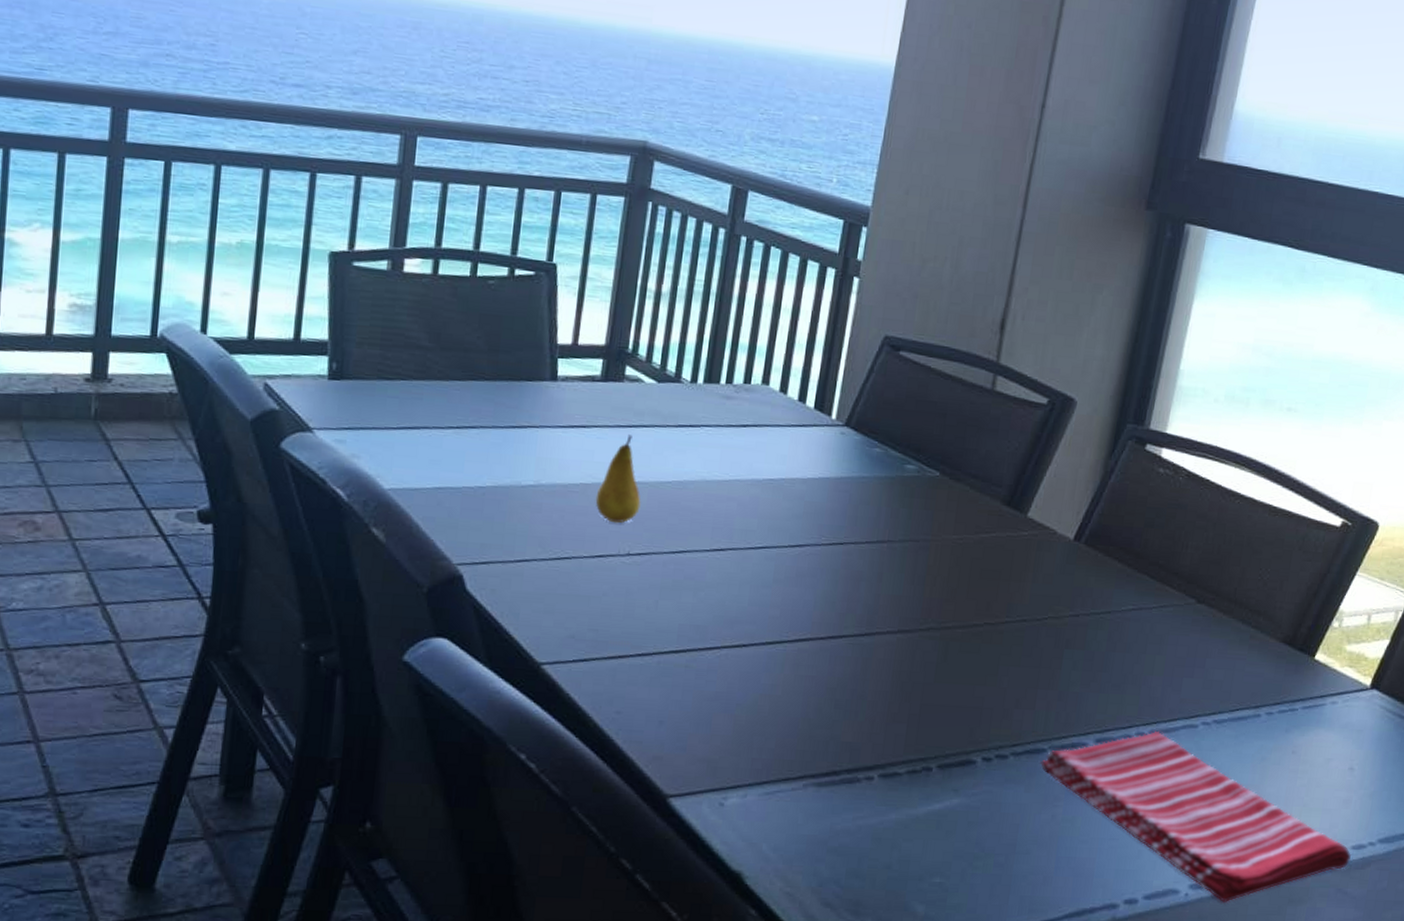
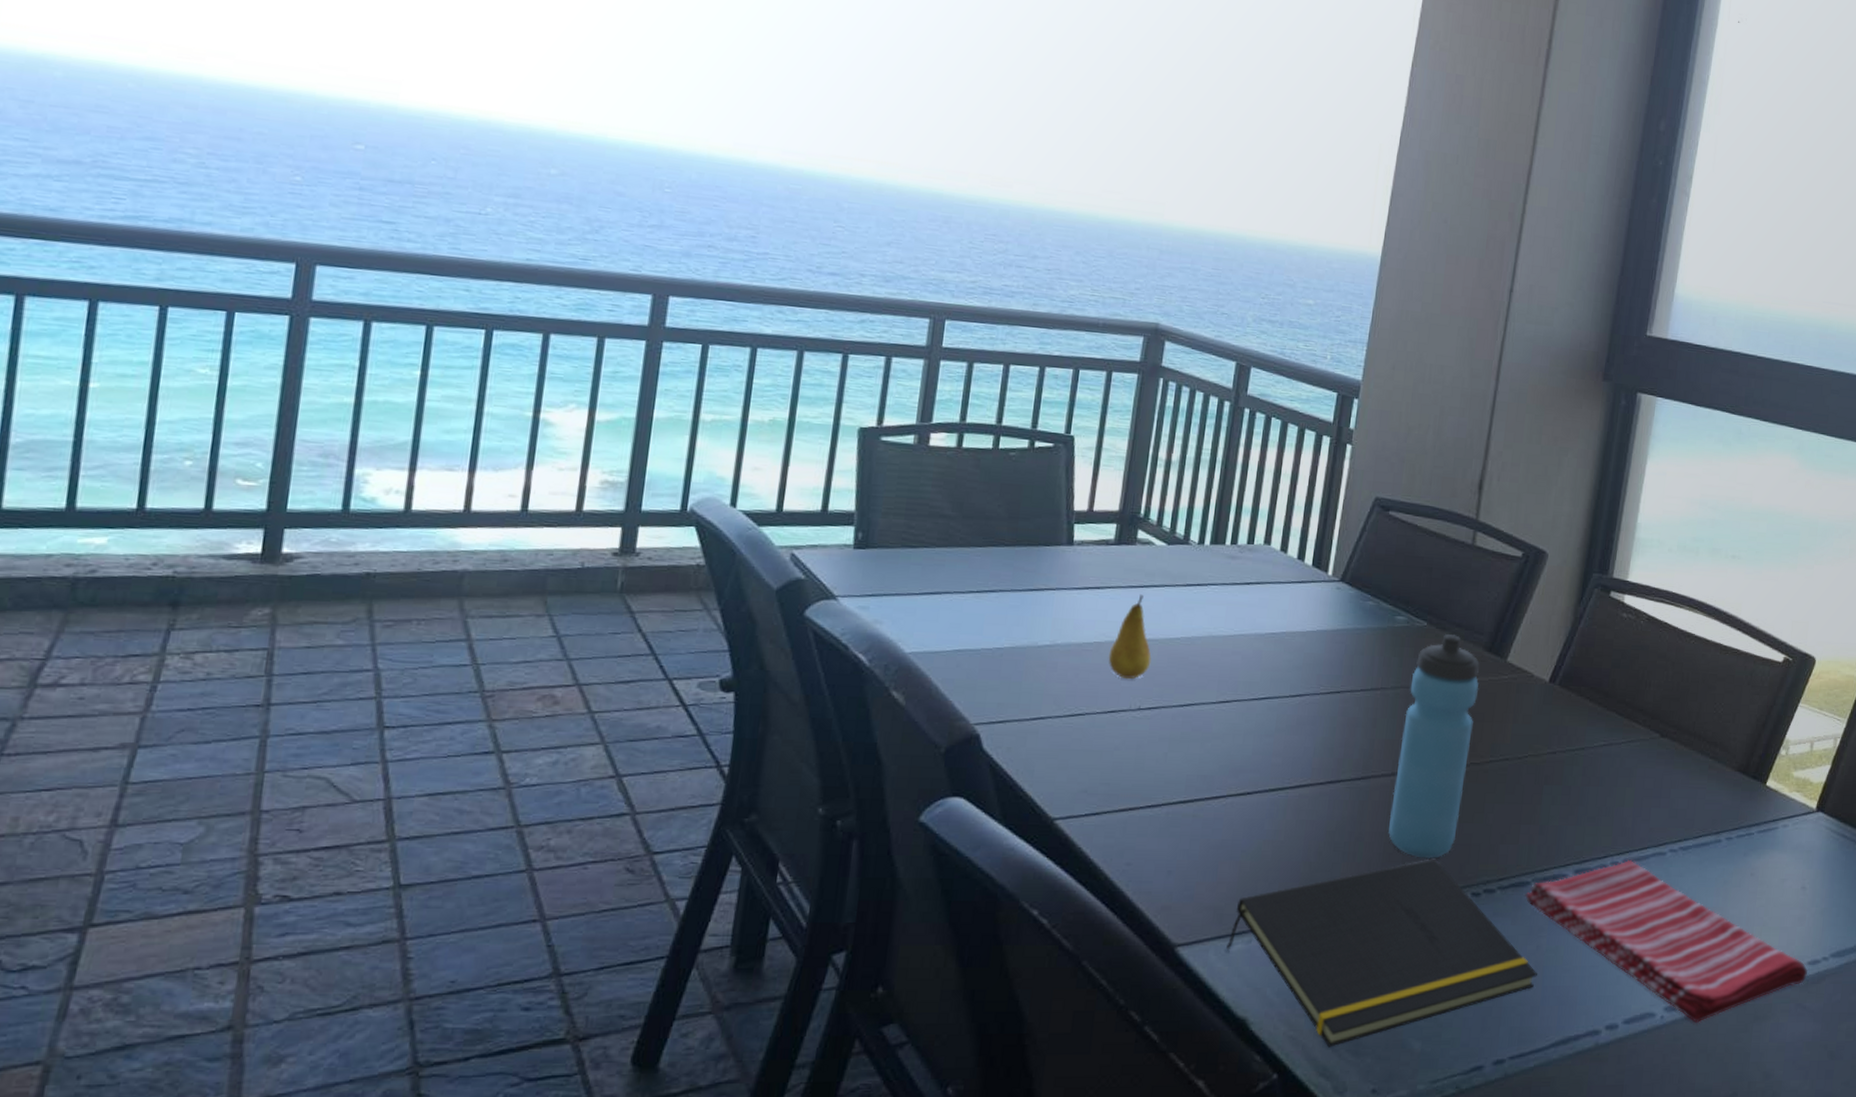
notepad: none [720,720,1052,906] -> present [1226,858,1537,1047]
water bottle: none [893,486,997,721] -> present [1388,634,1479,860]

